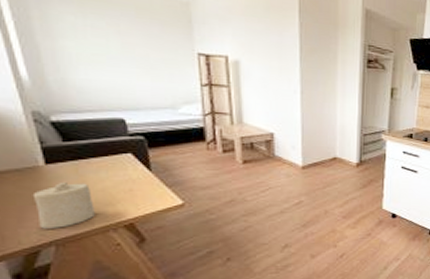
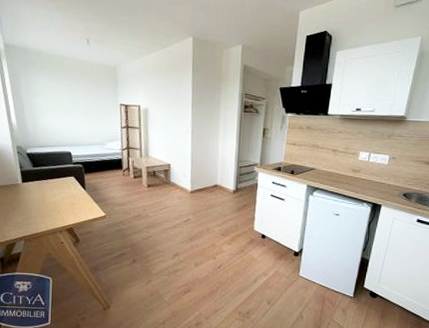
candle: present [32,181,95,229] -> none [13,195,49,228]

